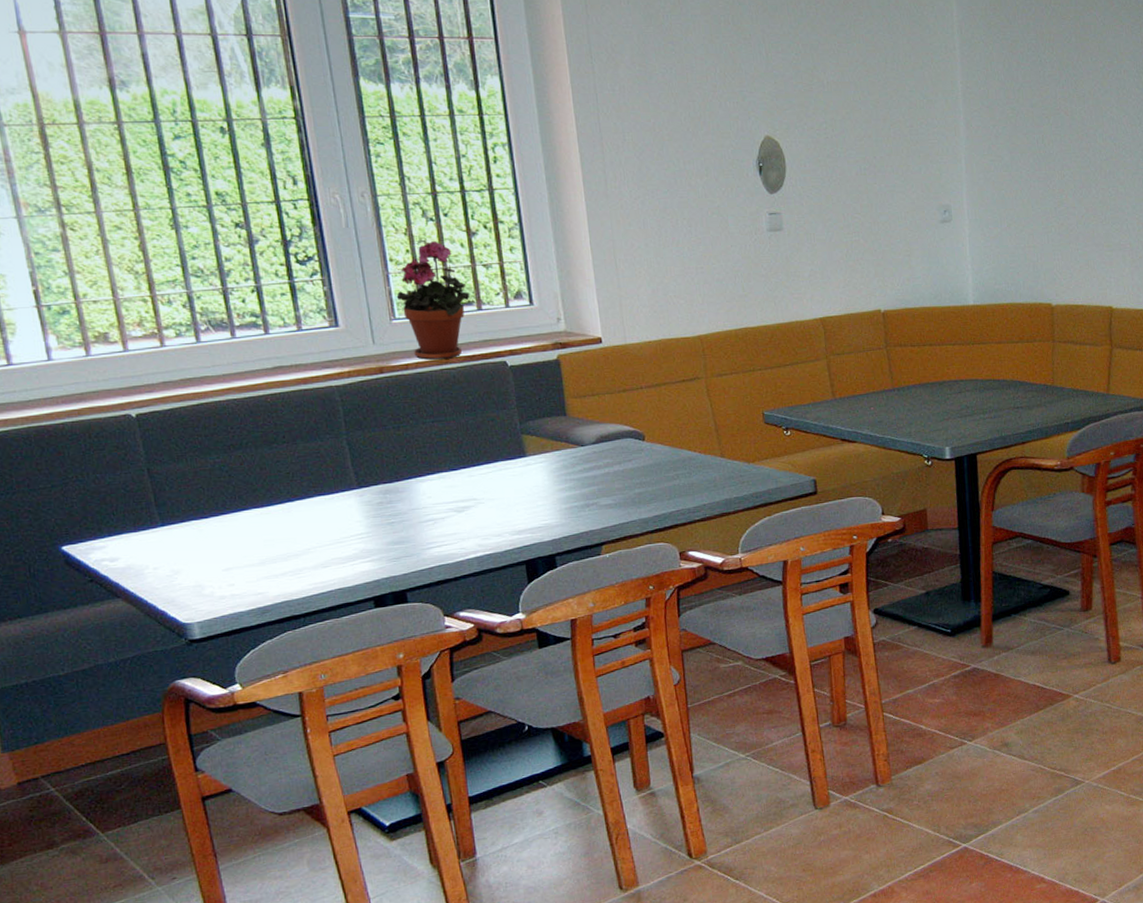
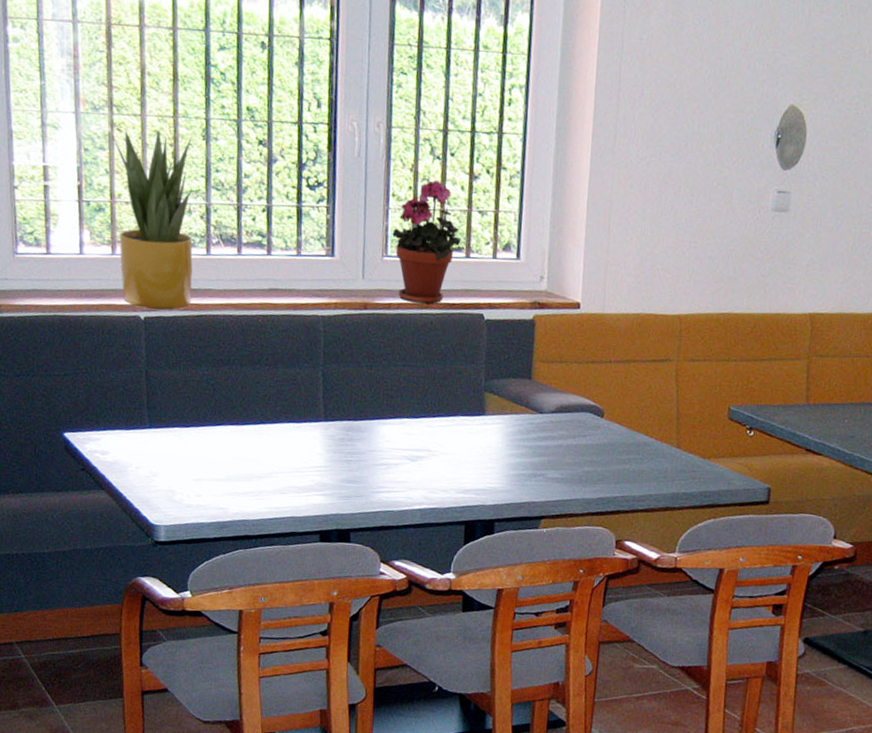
planter: none [64,225,187,405] -> present [111,130,193,310]

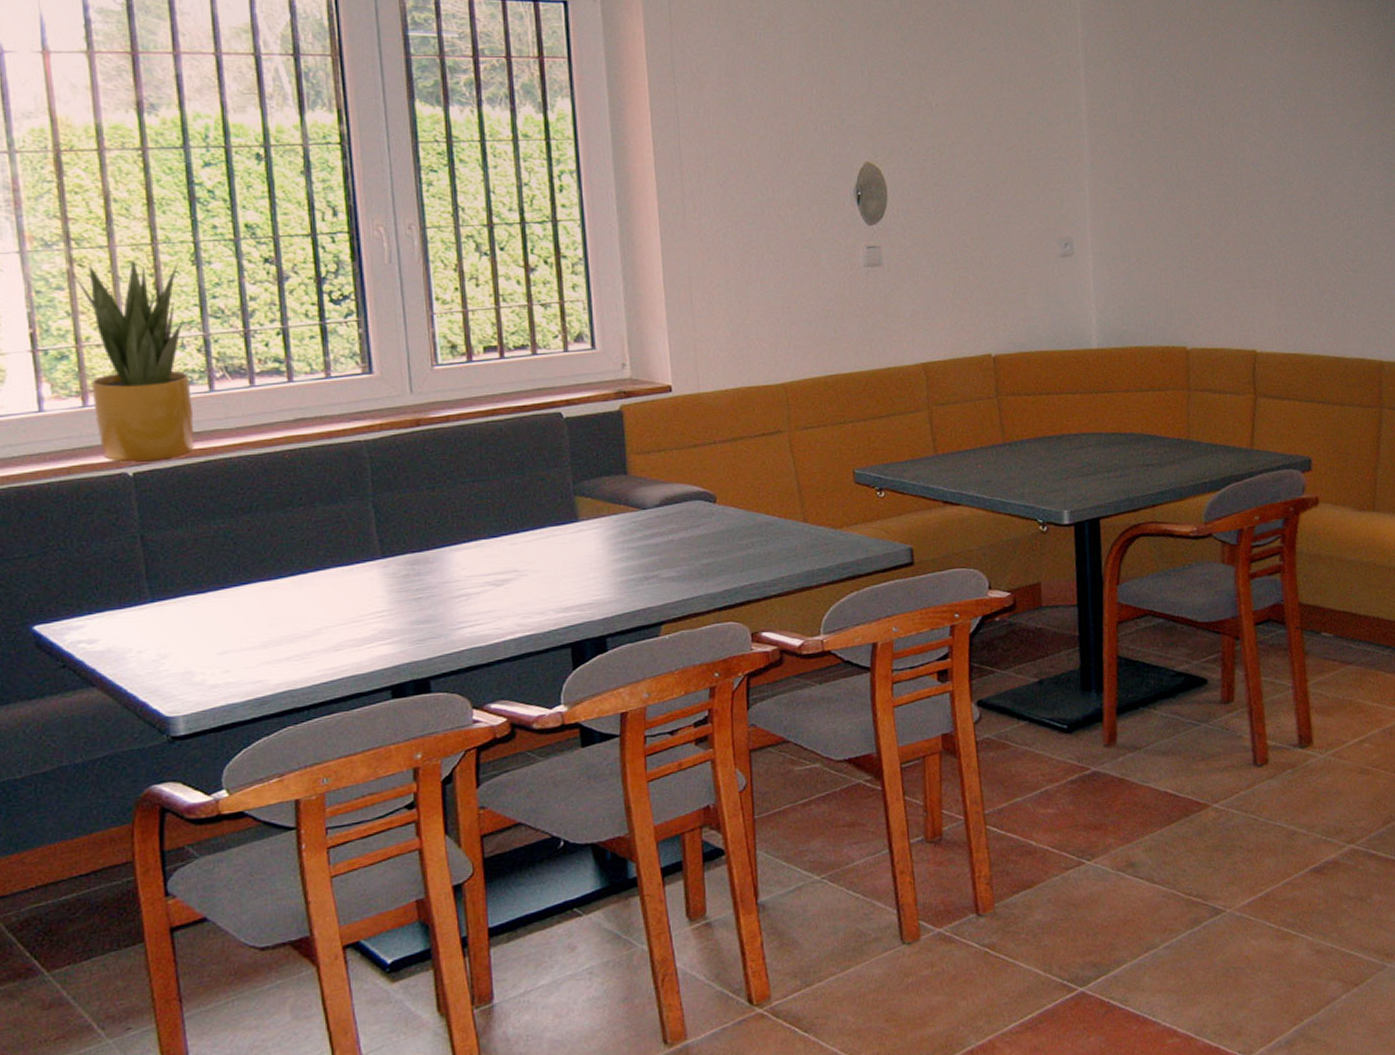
potted plant: present [392,179,461,305] -> none [440,277,525,412]

